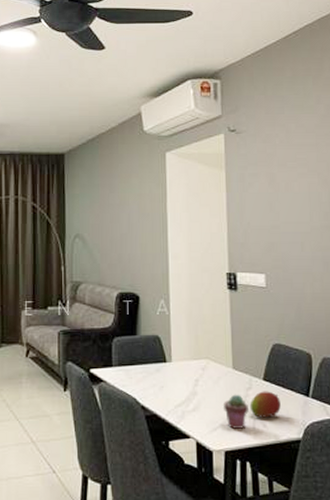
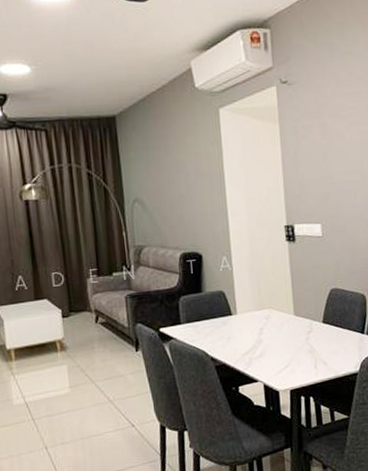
potted succulent: present [223,394,248,430] -> none [287,337,310,370]
fruit: present [249,391,281,418] -> none [311,332,339,357]

